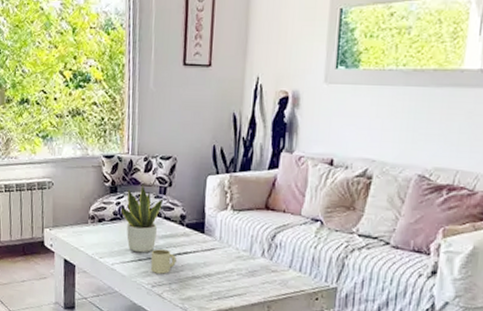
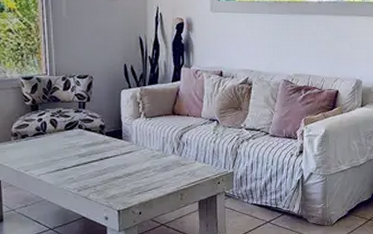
potted plant: present [121,183,164,253] -> none [44,100,84,162]
mug: present [150,249,176,274] -> none [75,157,99,179]

